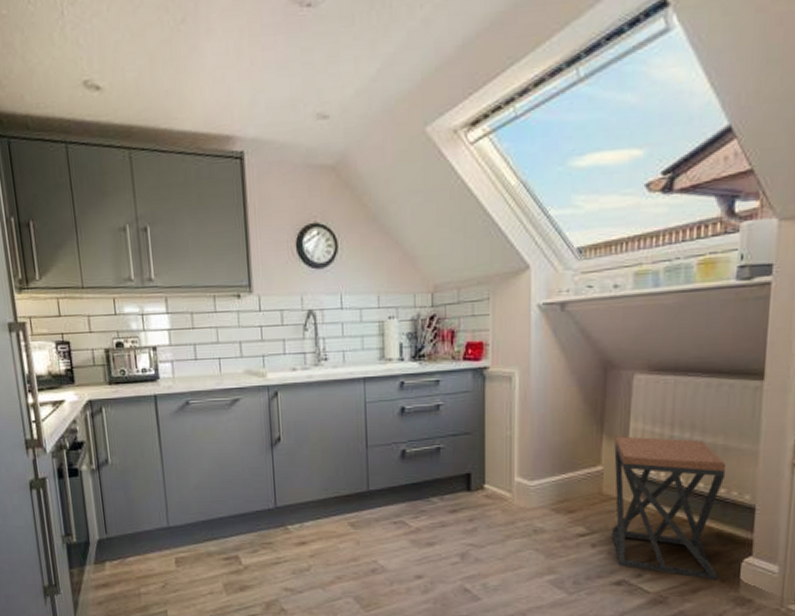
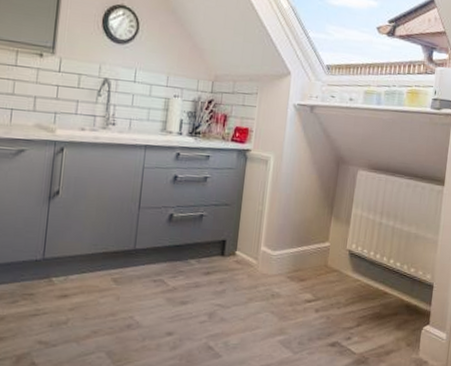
stool: present [611,436,727,580] -> none [331,219,416,344]

